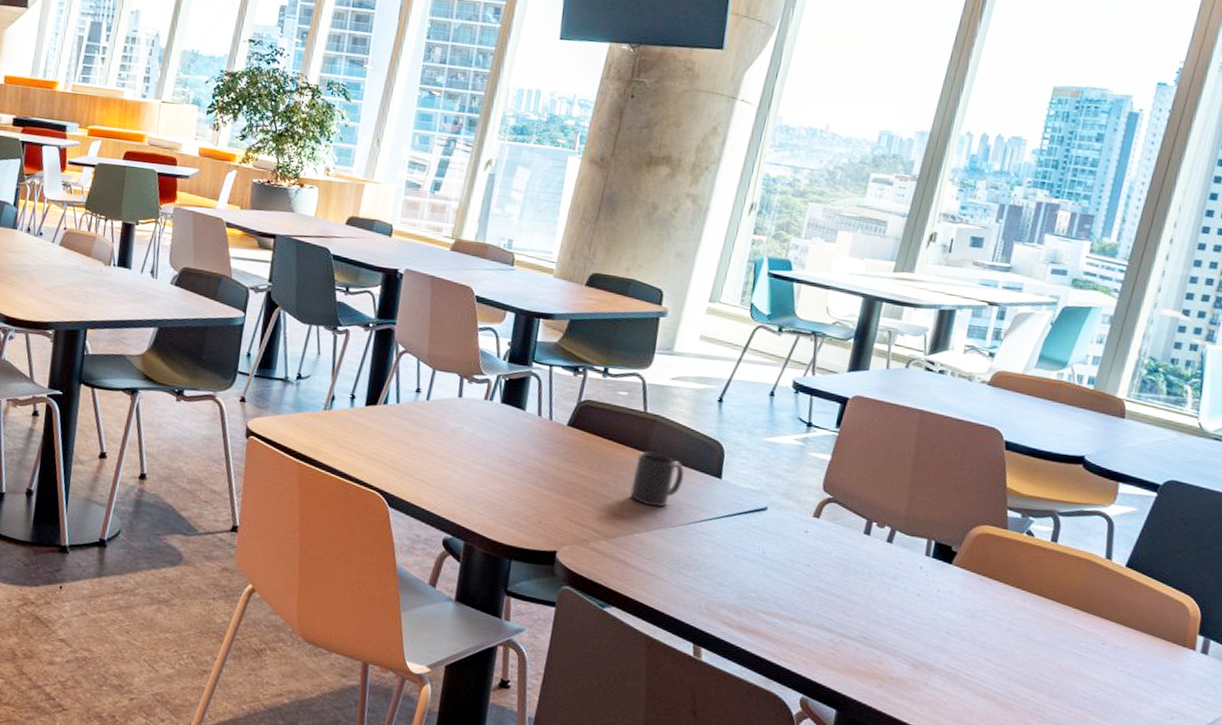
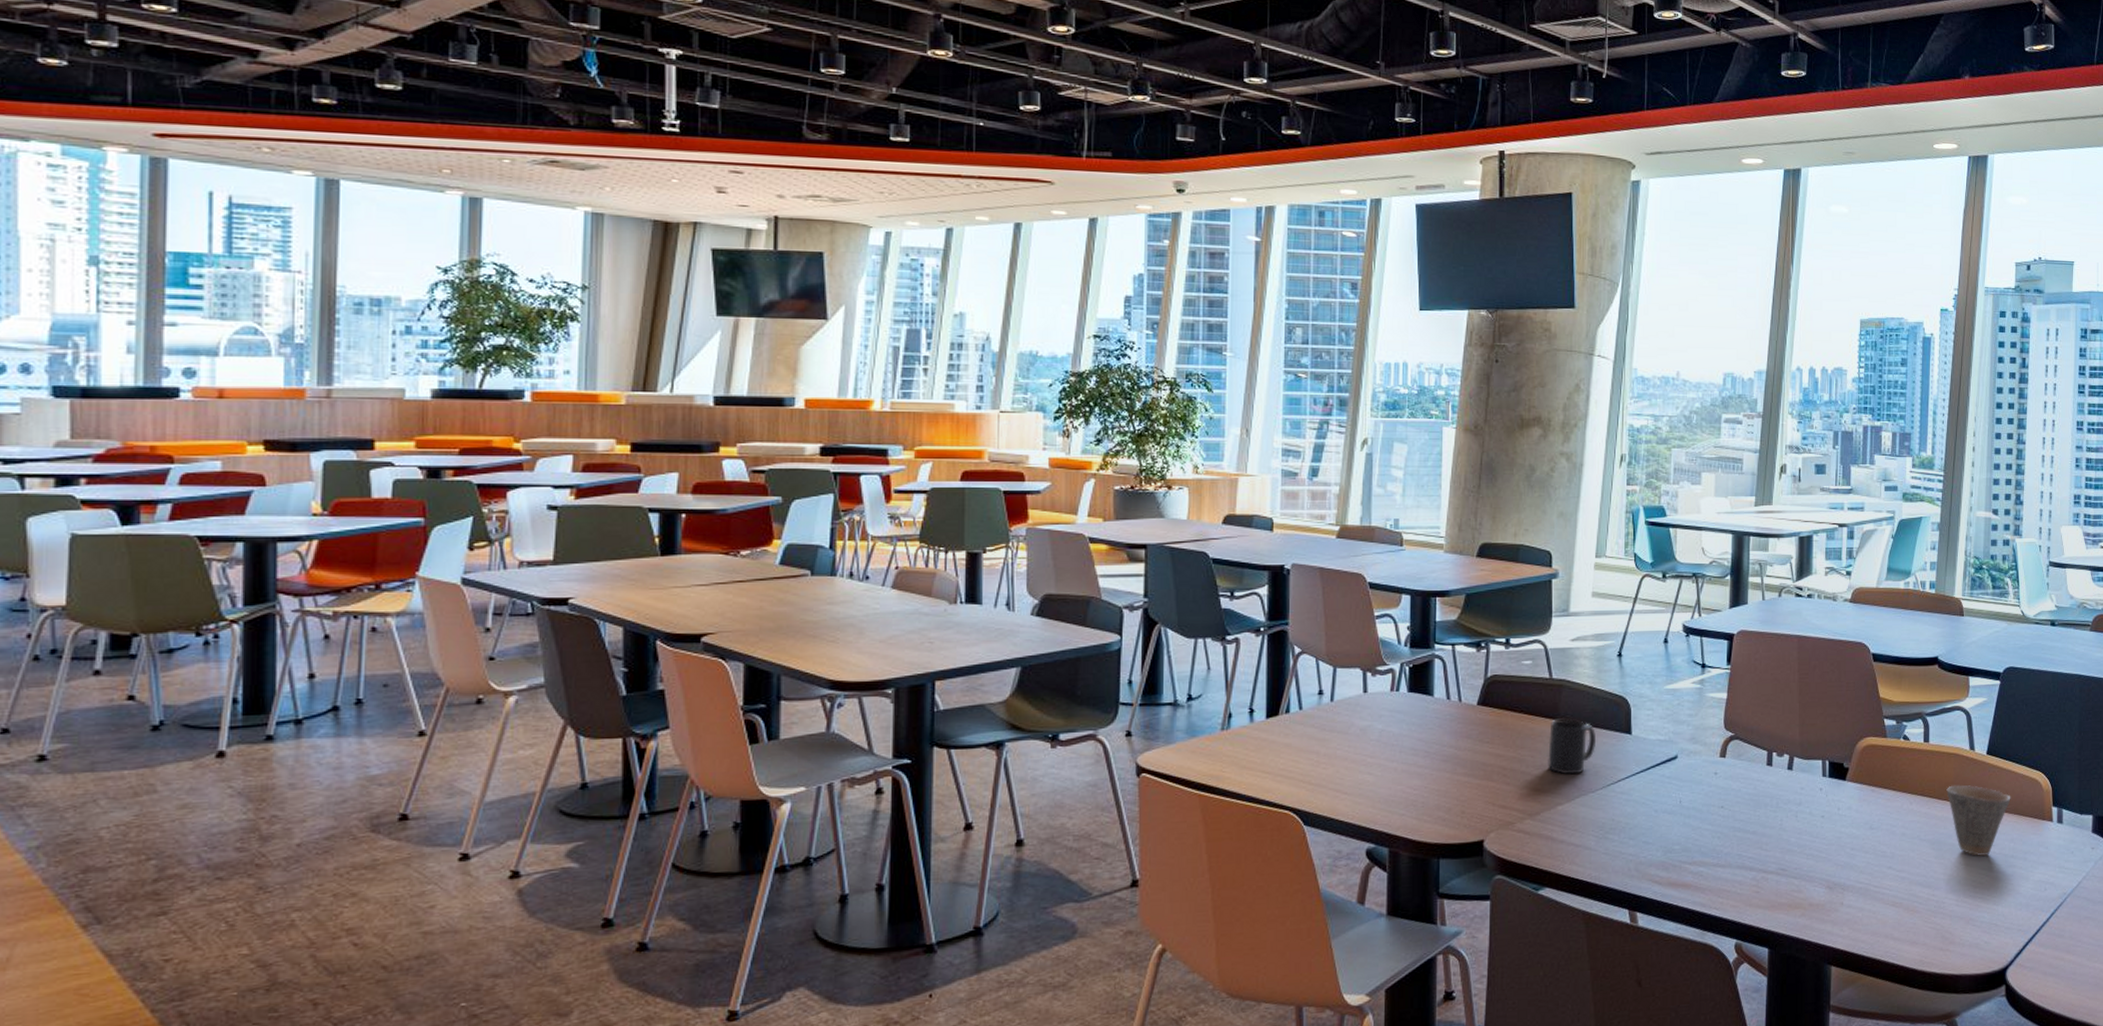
cup: none [1069,591,1148,670] -> present [1946,785,2011,857]

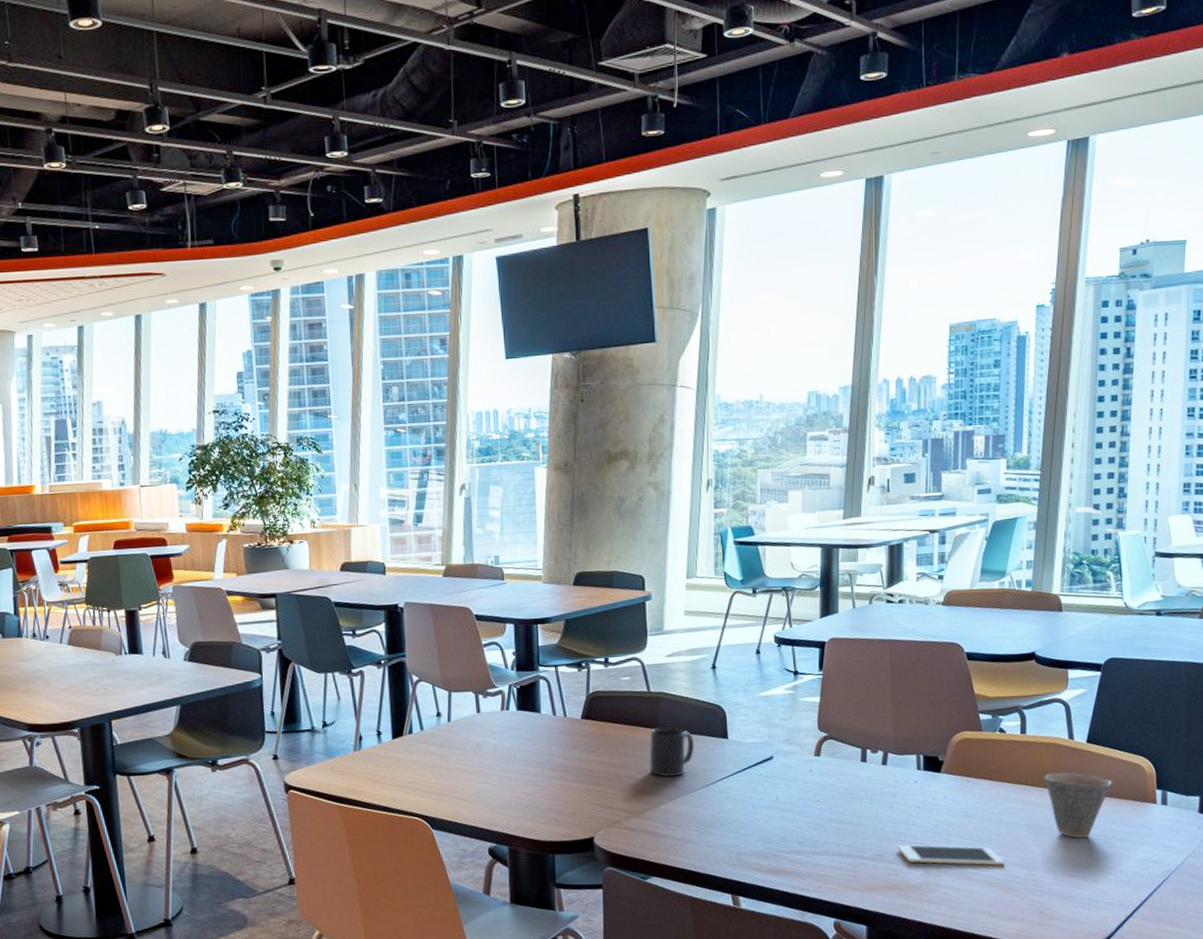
cell phone: none [1801,858,1907,884] -> present [897,844,1004,866]

